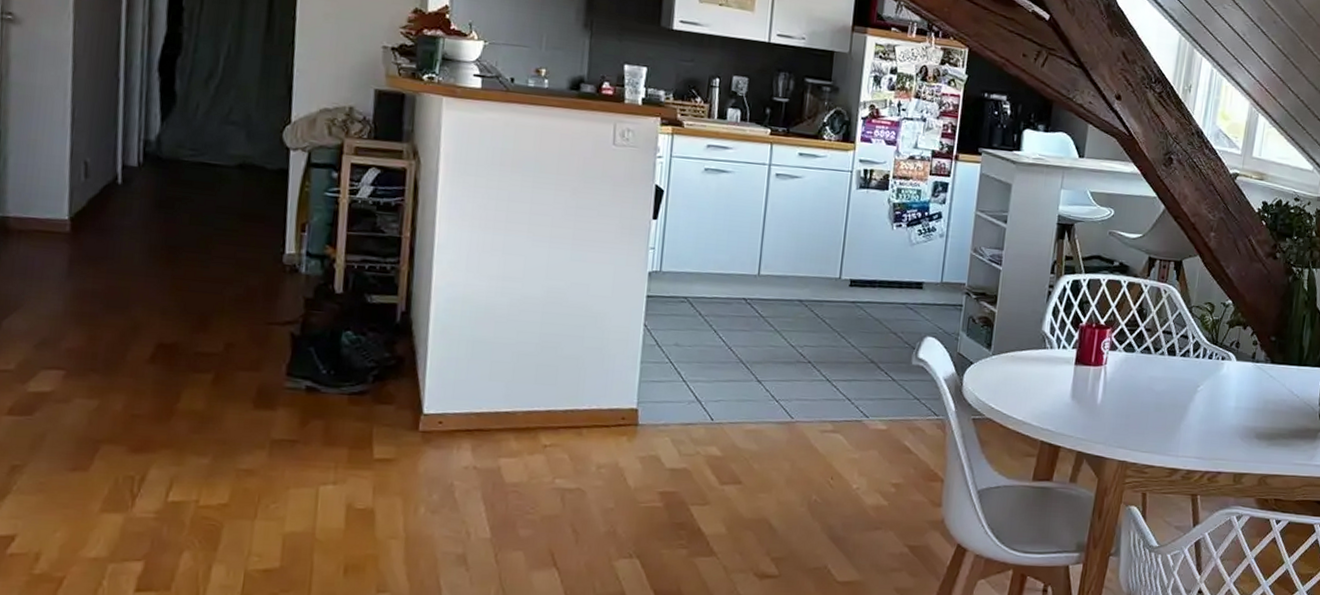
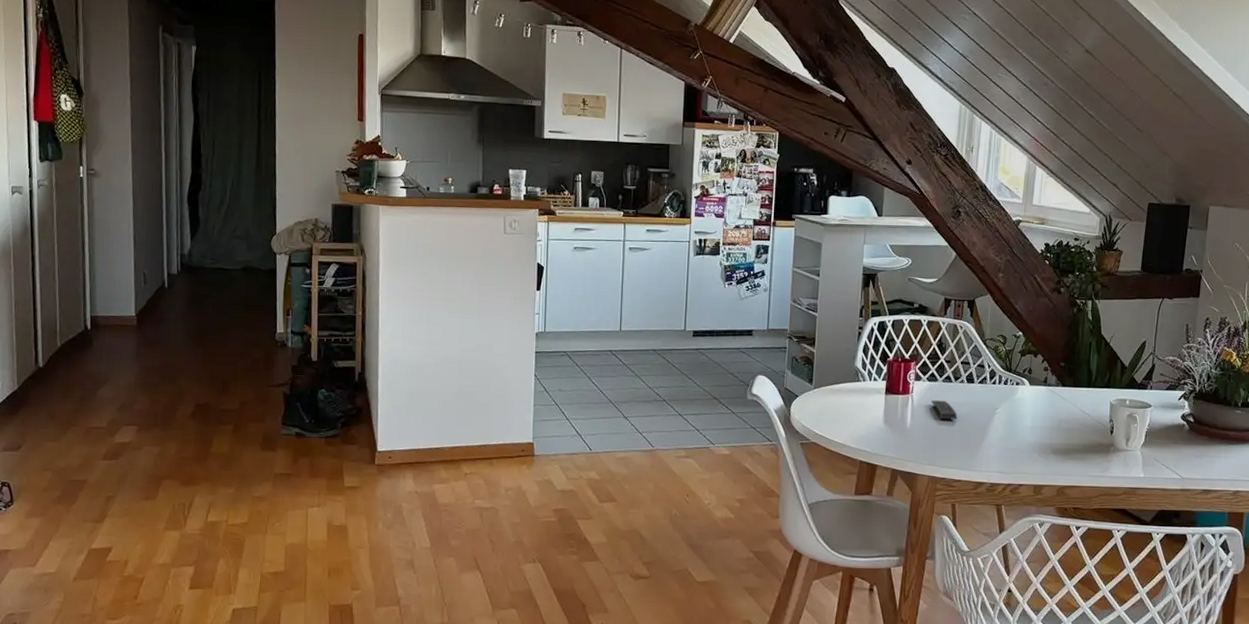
remote control: none [1126,373,1155,397] -> present [931,399,957,420]

